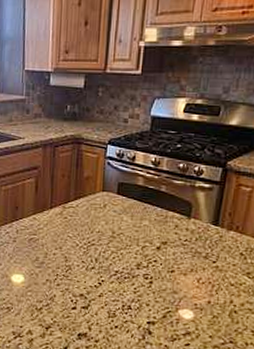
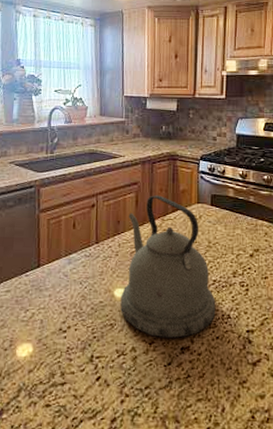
kettle: none [17,181,117,325] -> present [120,195,216,339]

